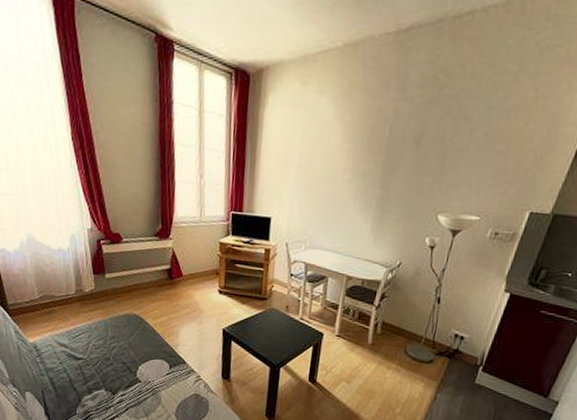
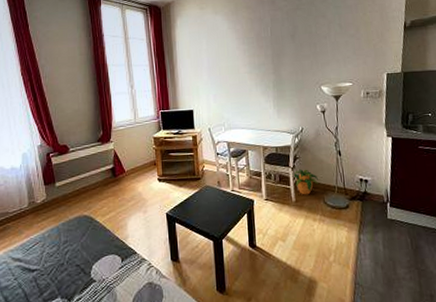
potted plant: none [374,310,405,340] -> present [292,169,318,195]

